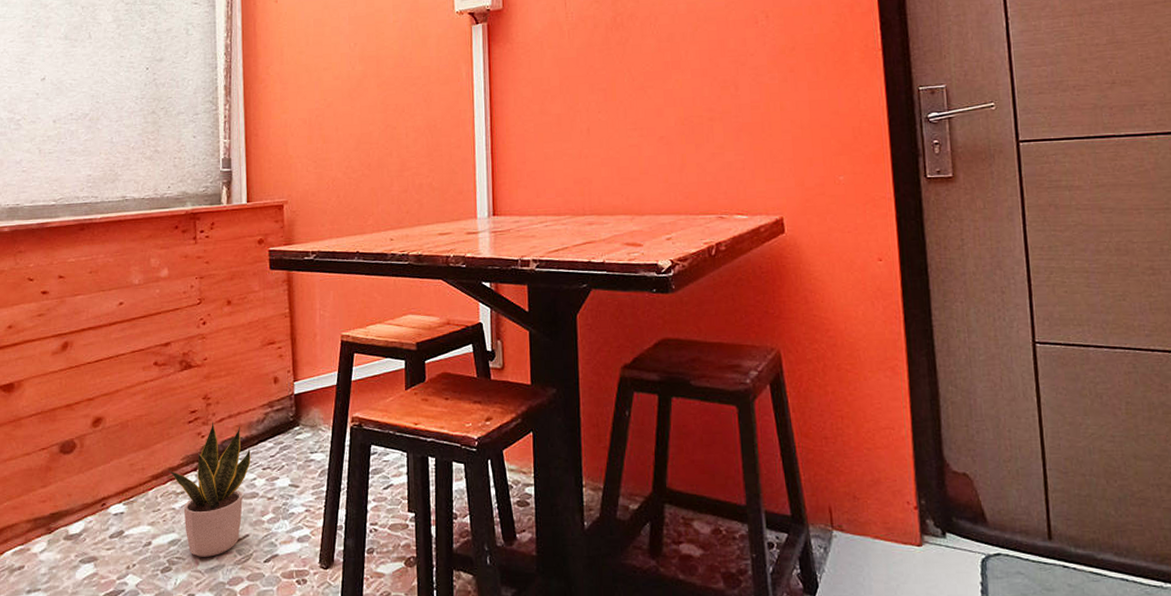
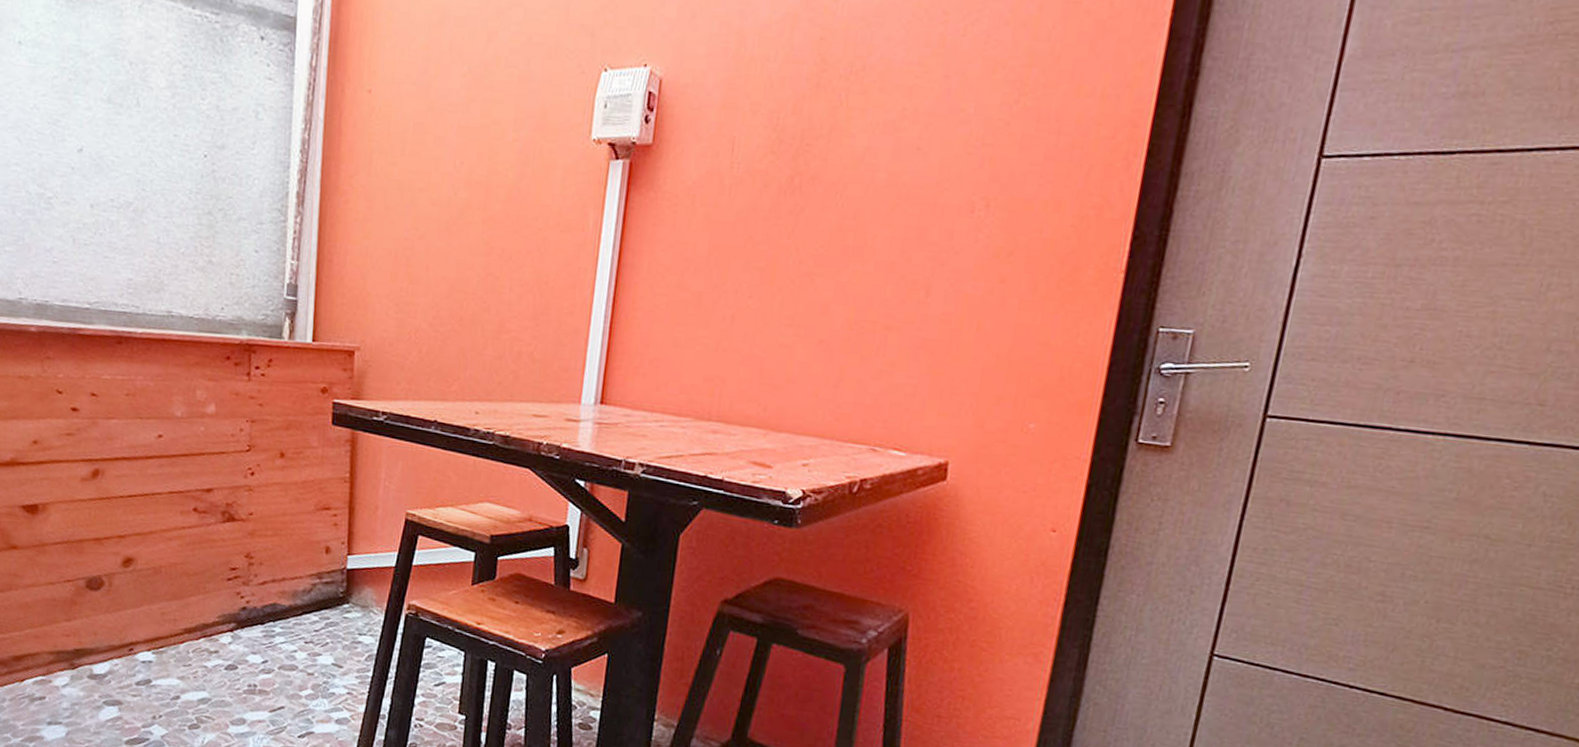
potted plant: present [168,421,251,557] -> none [202,582,293,722]

